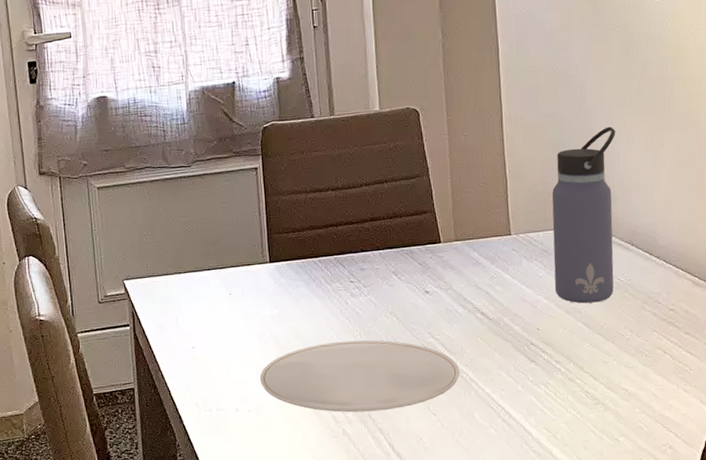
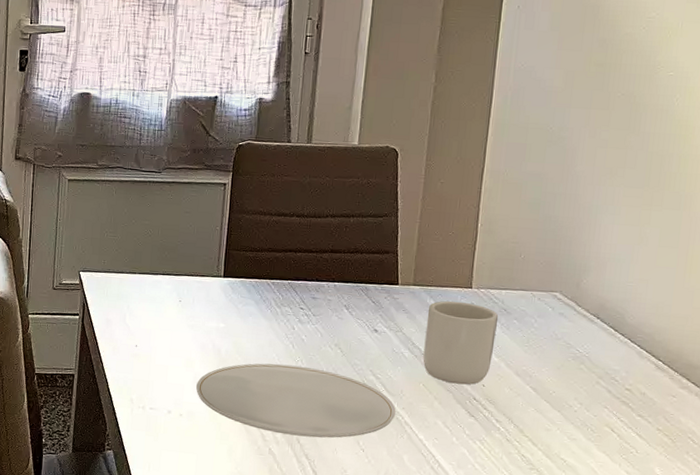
mug: none [473,250,542,332] -> present [423,301,499,385]
water bottle: present [551,126,616,304] -> none [507,195,602,370]

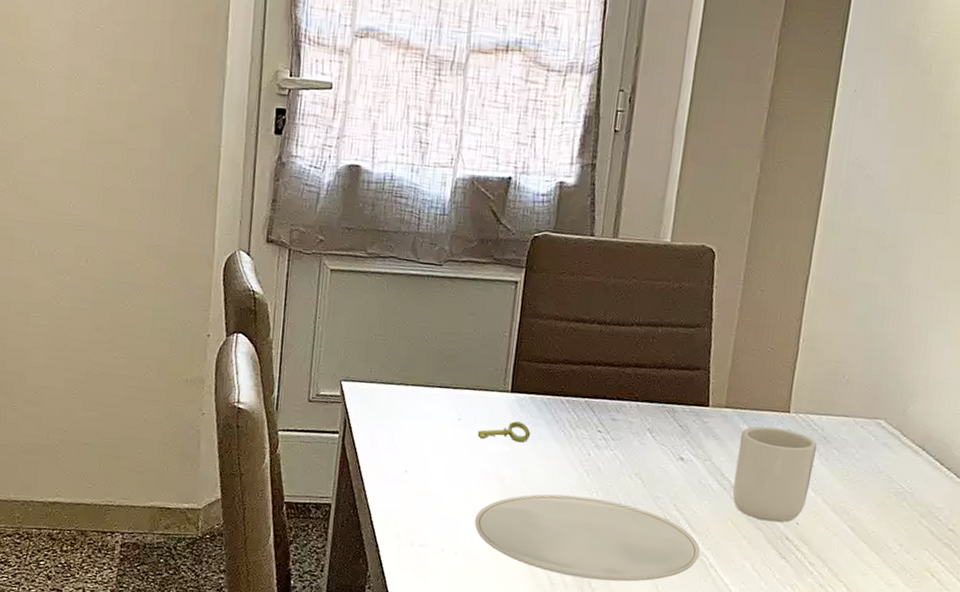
key: none [196,301,242,320] -> present [477,421,531,443]

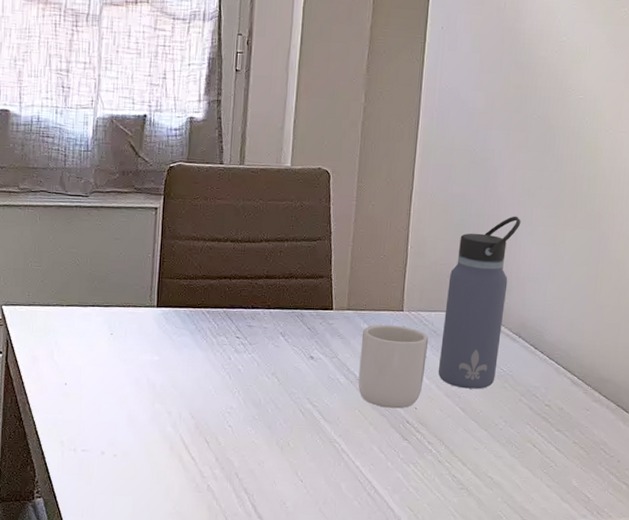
plate: present [474,494,701,582] -> none [131,396,333,471]
key: present [477,421,531,443] -> none [129,333,177,352]
water bottle: none [825,310,934,507] -> present [438,216,521,389]

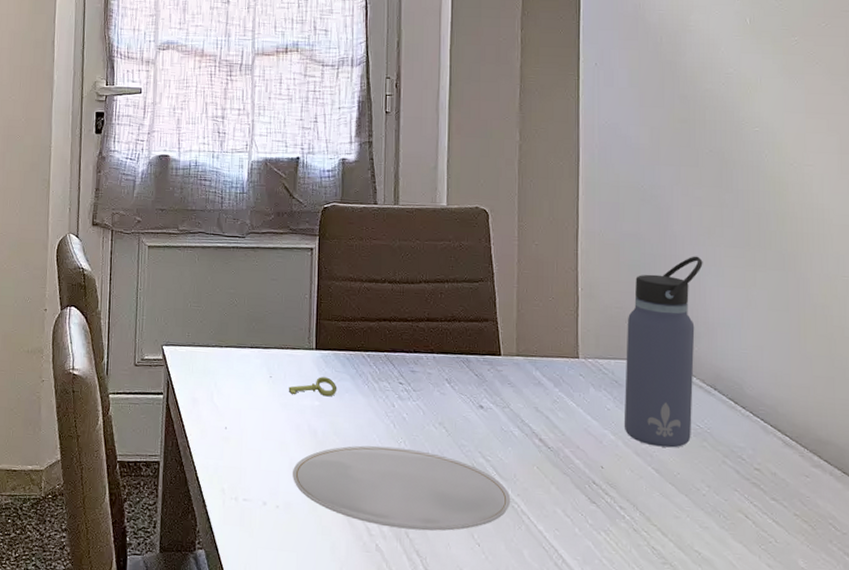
key: none [129,333,177,352] -> present [288,377,337,397]
plate: none [131,396,333,471] -> present [293,445,511,531]
mug: present [358,324,429,409] -> none [534,372,610,467]

